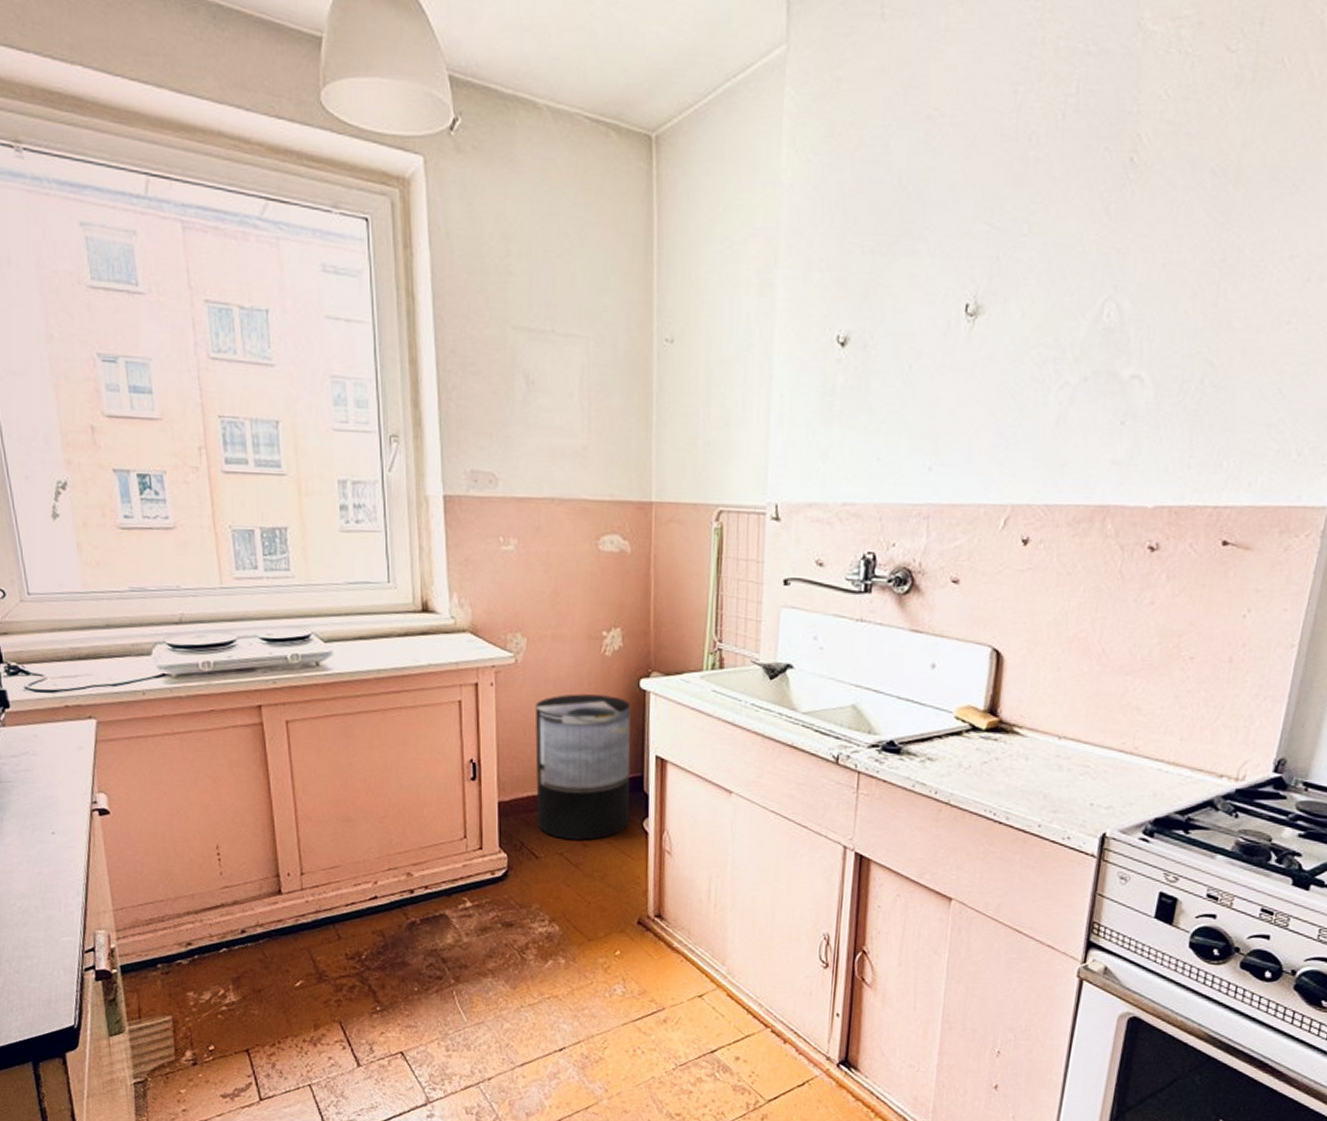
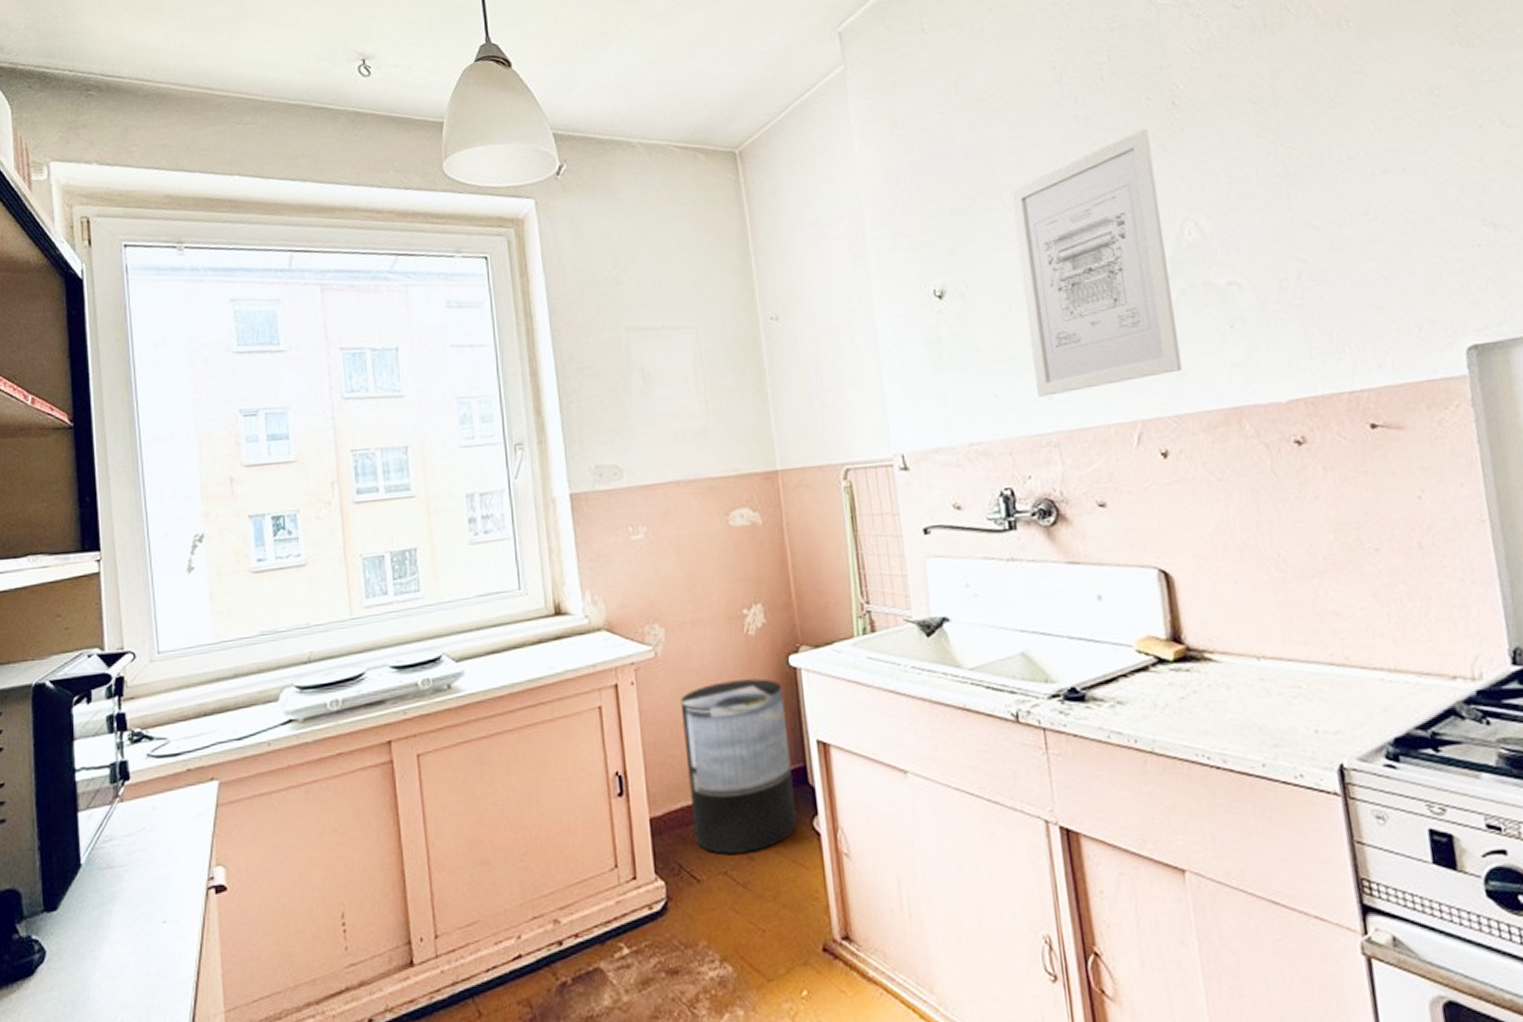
wall art: none [919,184,1097,467] -> present [1010,128,1182,397]

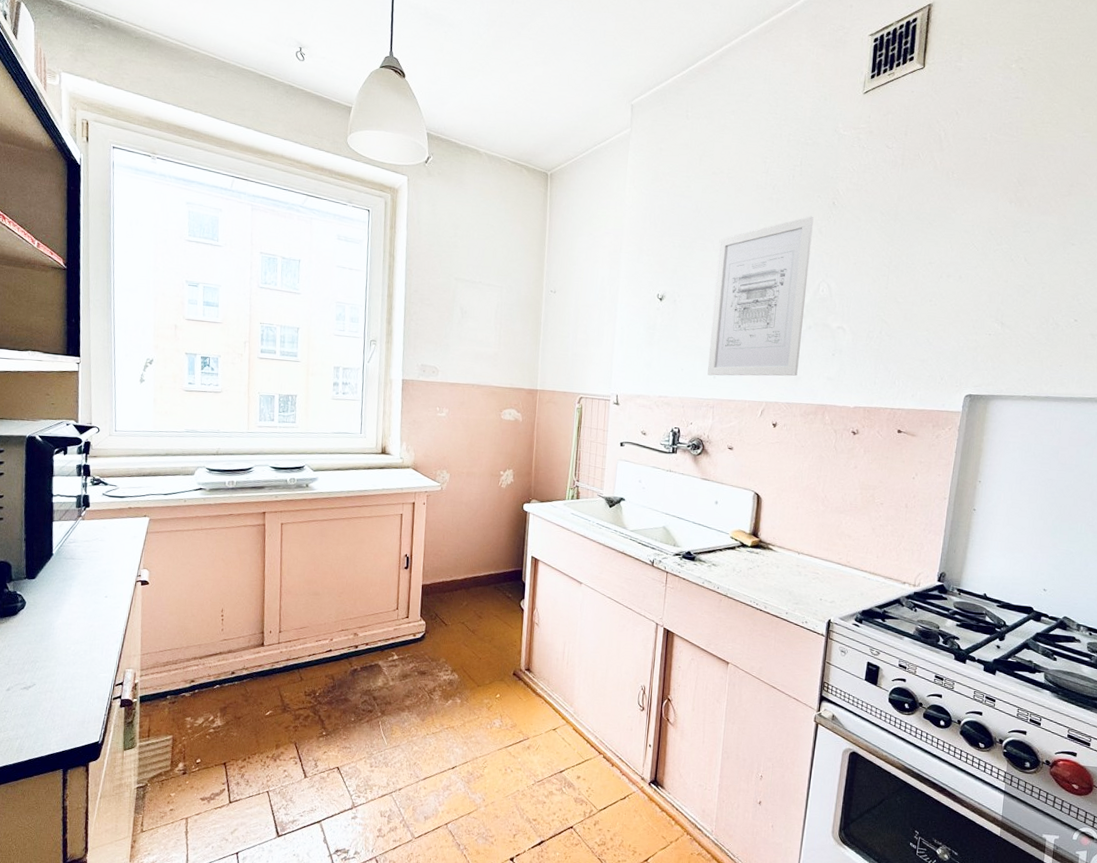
trash can: present [680,678,798,854] -> none [448,512,517,614]

